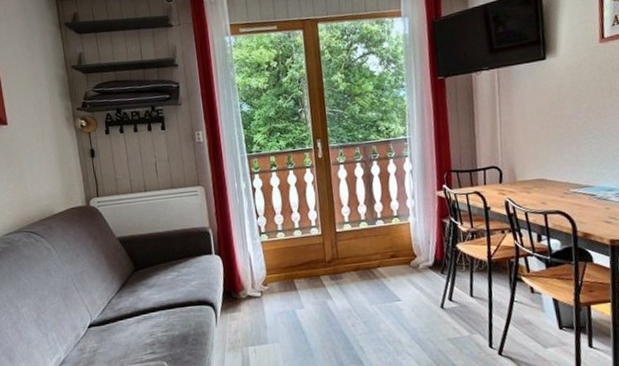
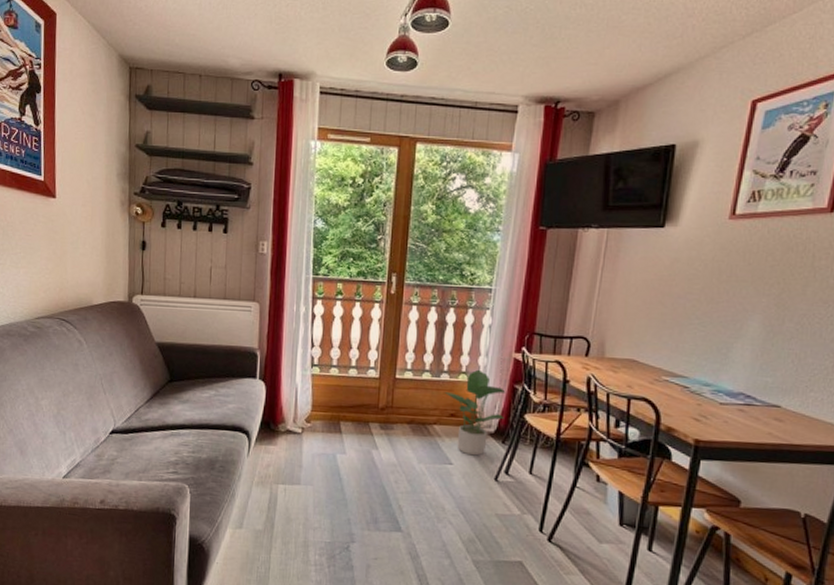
potted plant: none [382,211,439,290] -> present [444,369,506,456]

